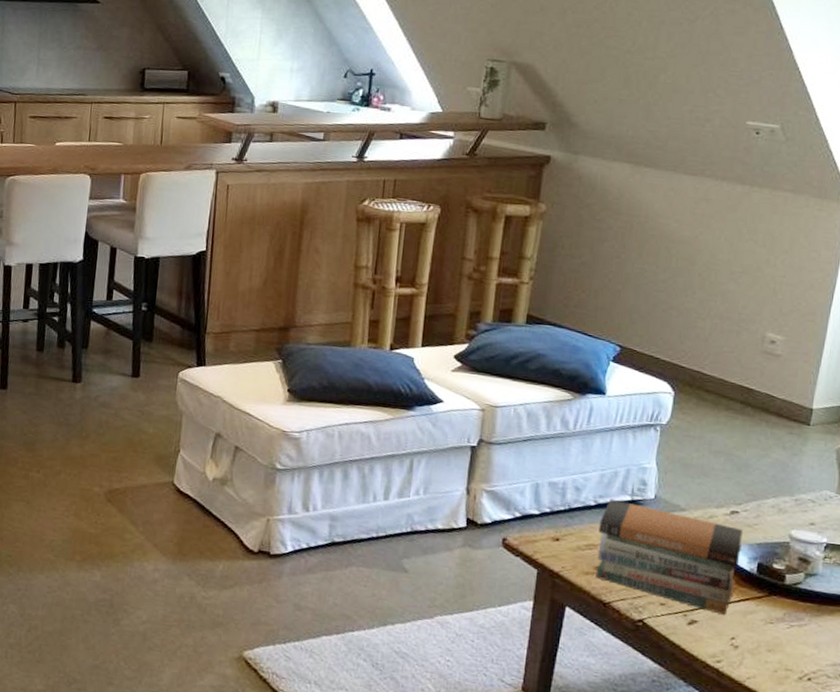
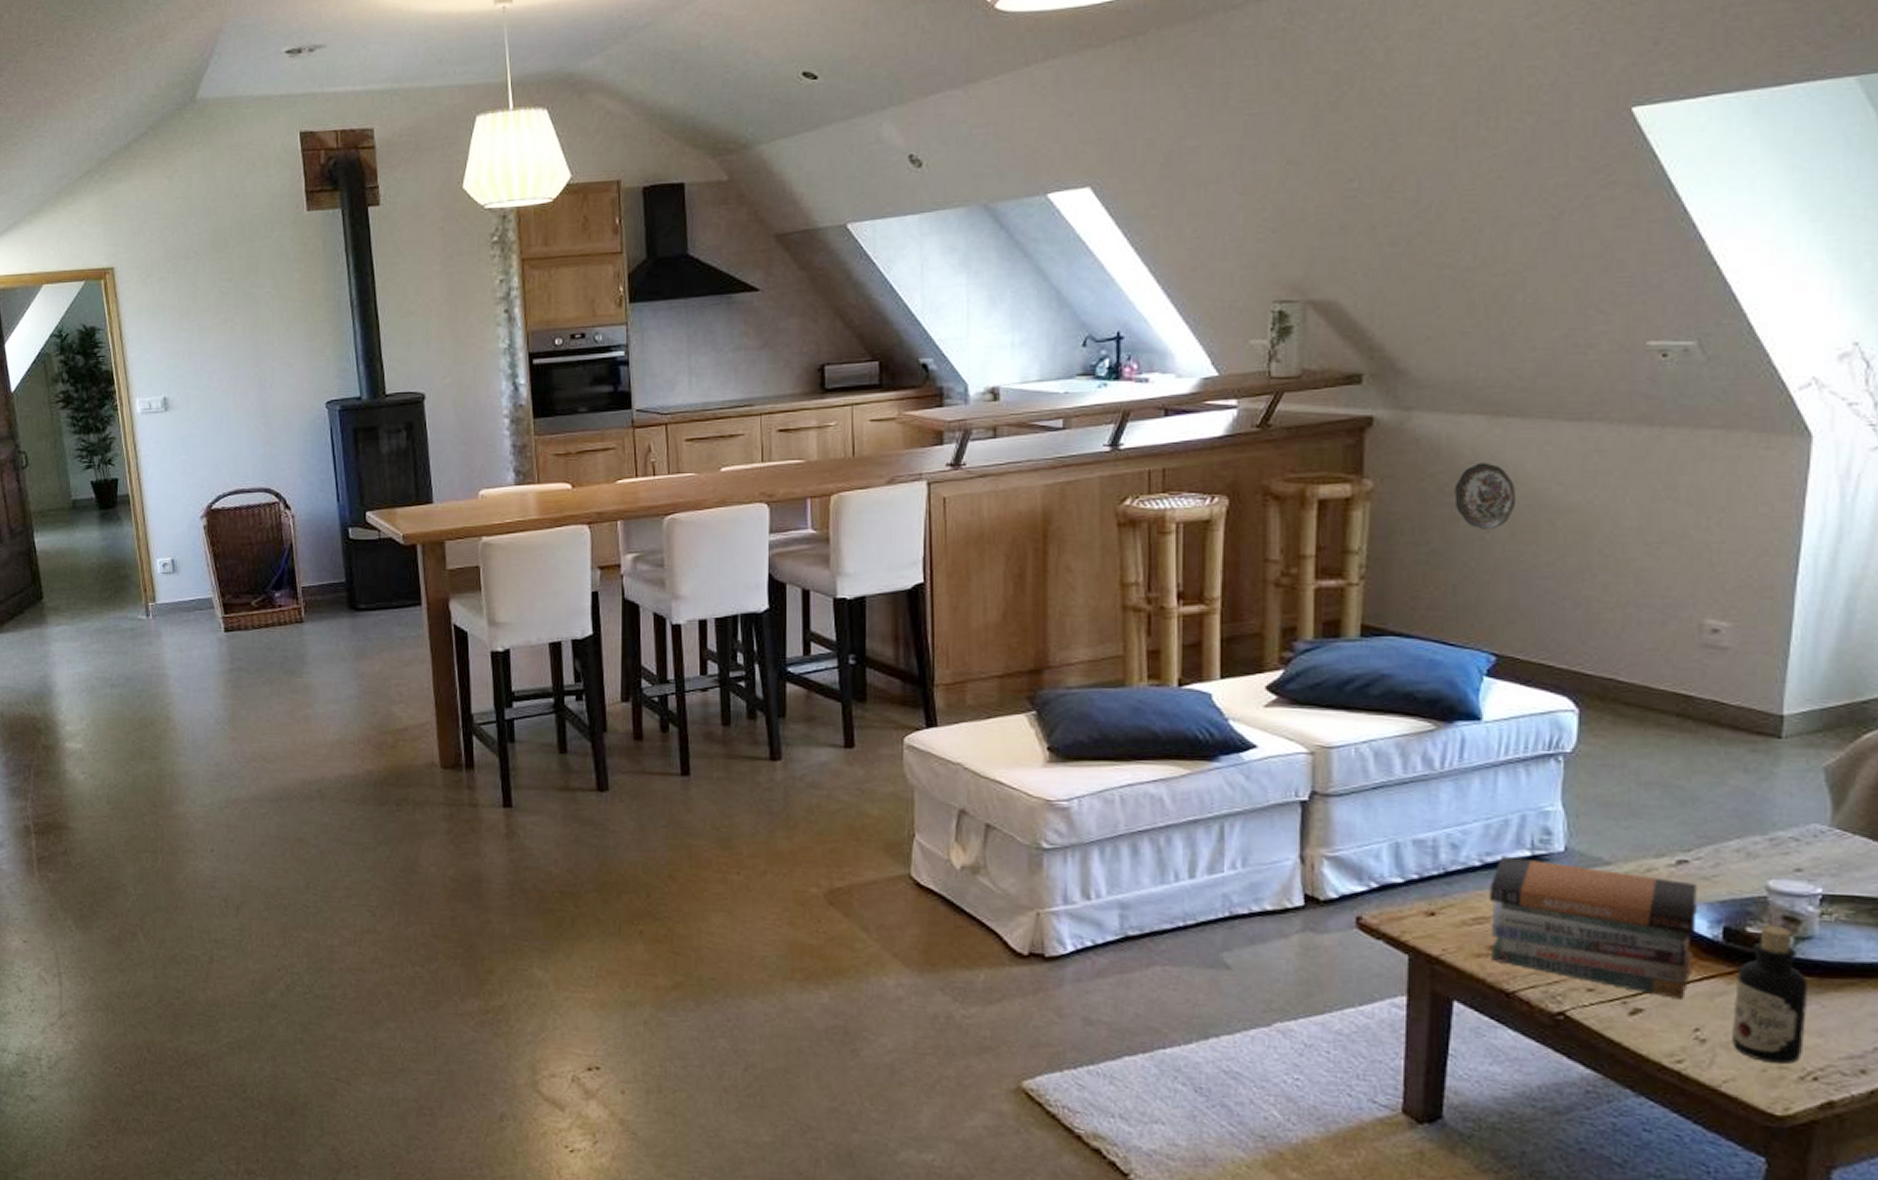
decorative plate: none [602,199,646,252] -> present [1454,462,1515,531]
bottle: none [756,564,811,668] -> present [1732,926,1809,1065]

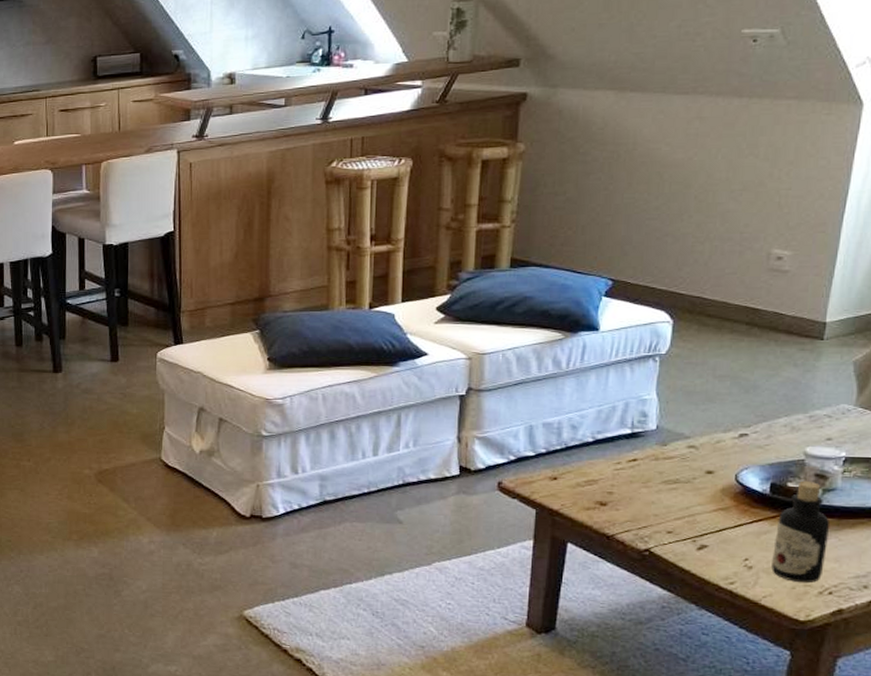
decorative plate: present [1454,462,1515,531] -> none [587,128,634,183]
book stack: present [1489,856,1699,999] -> none [597,433,754,537]

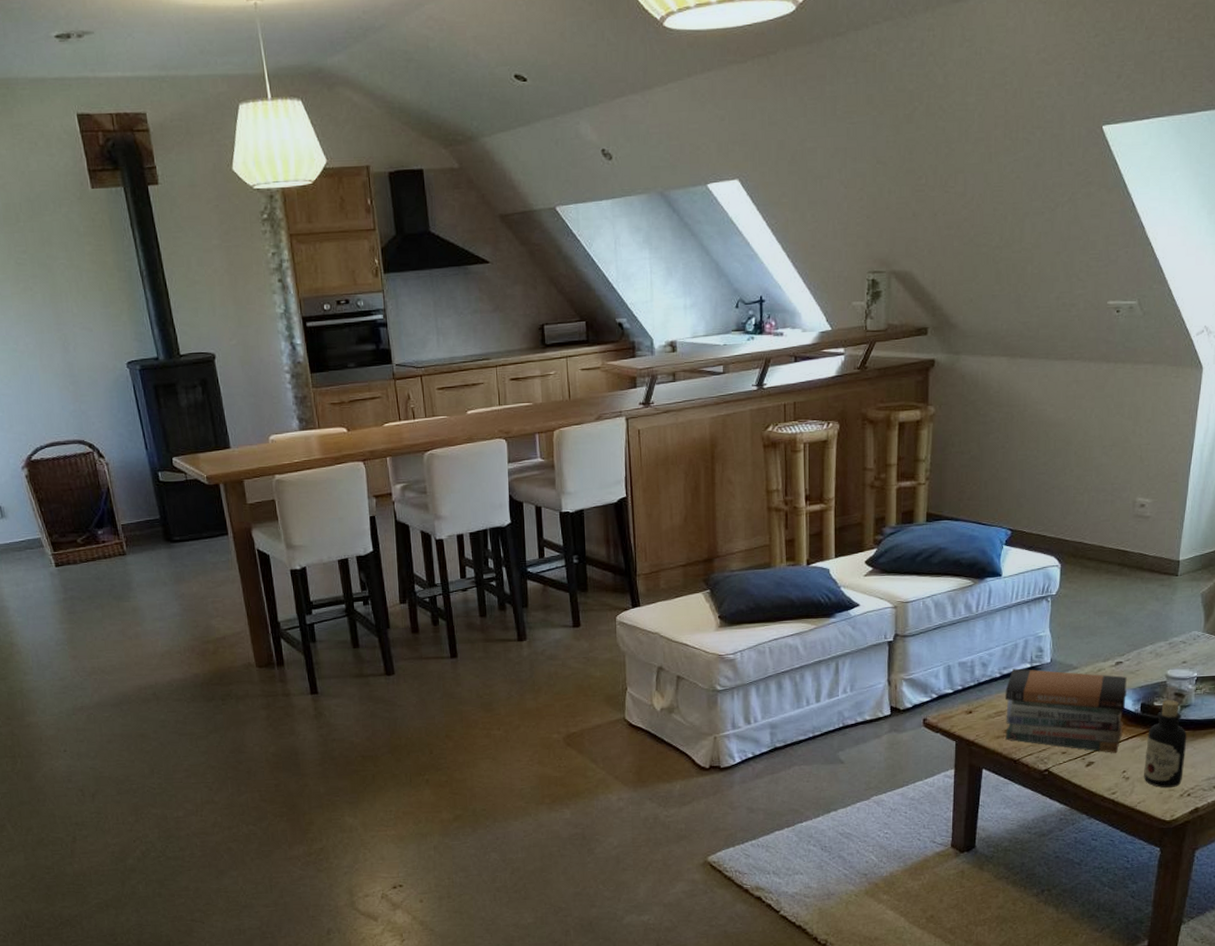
book stack: none [597,433,754,537] -> present [1005,668,1128,753]

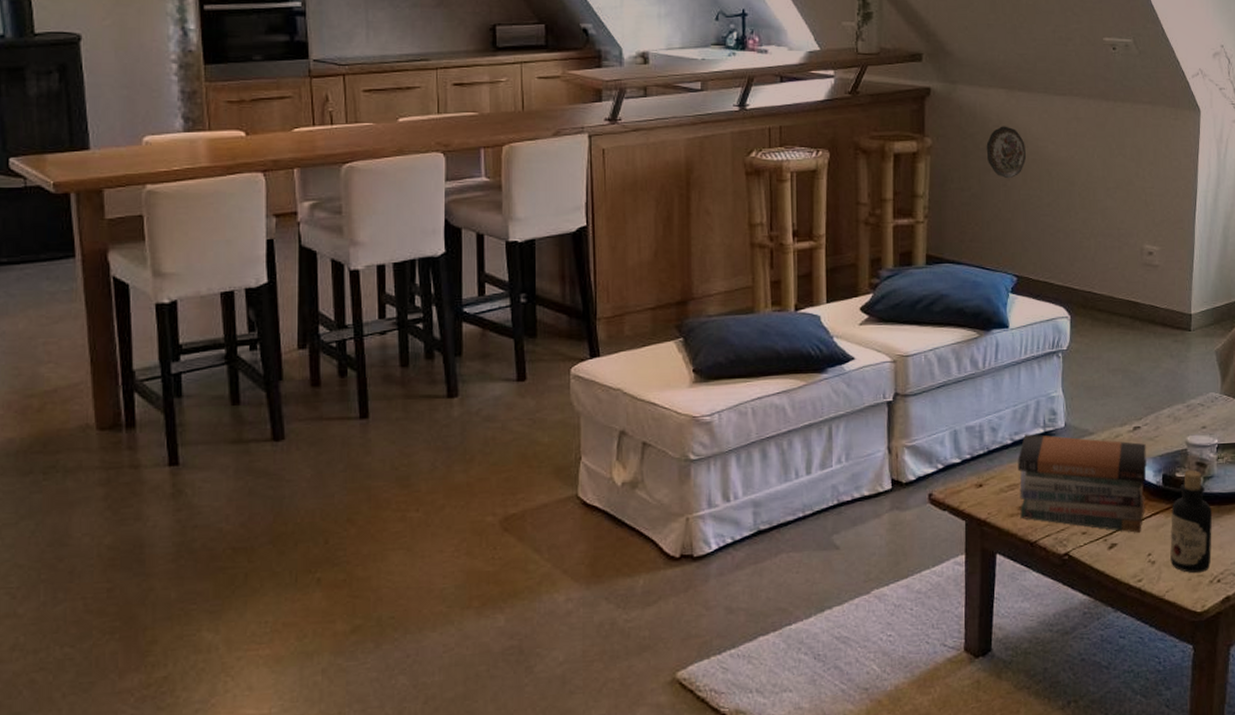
decorative plate: none [986,392,1025,441] -> present [986,126,1026,179]

